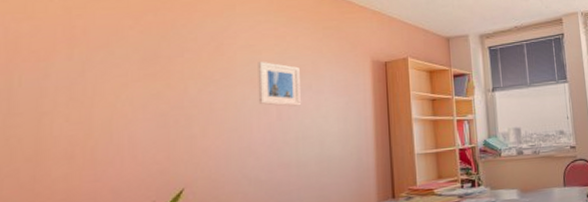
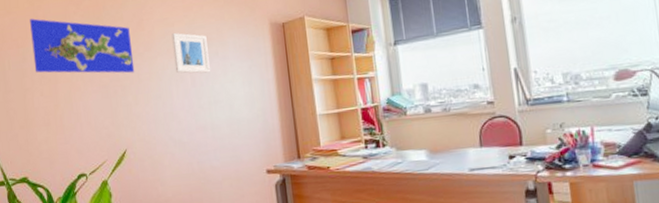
world map: none [60,28,206,102] -> present [30,18,135,74]

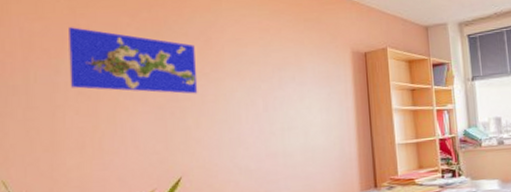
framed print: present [171,32,211,74] -> none [244,54,286,98]

